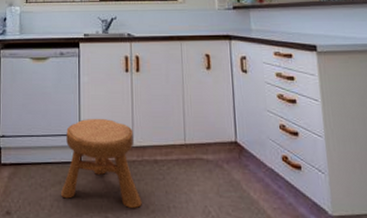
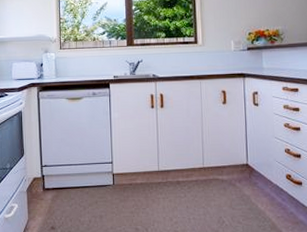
stool: present [60,119,142,209] -> none [97,149,167,222]

